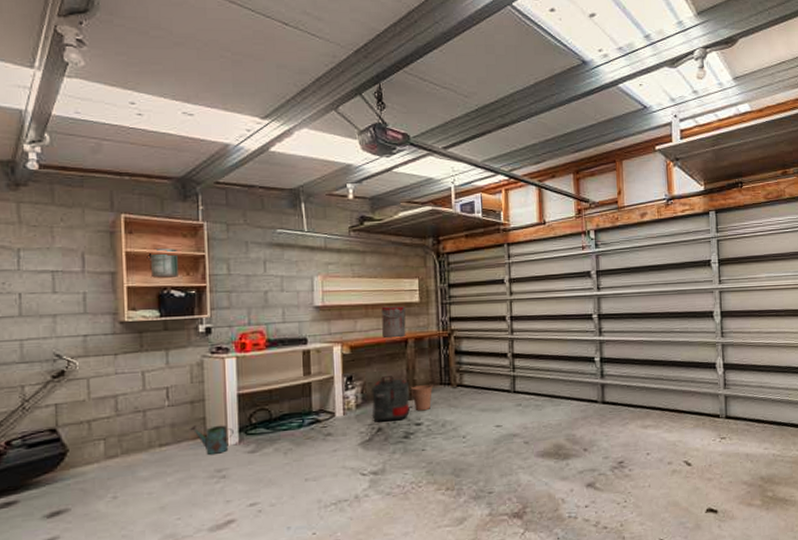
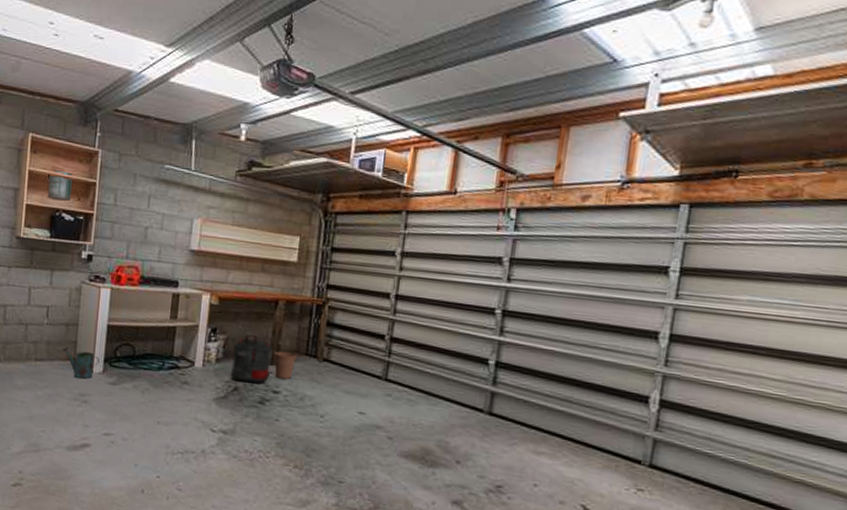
paint can: present [381,305,406,339] -> none [253,261,282,298]

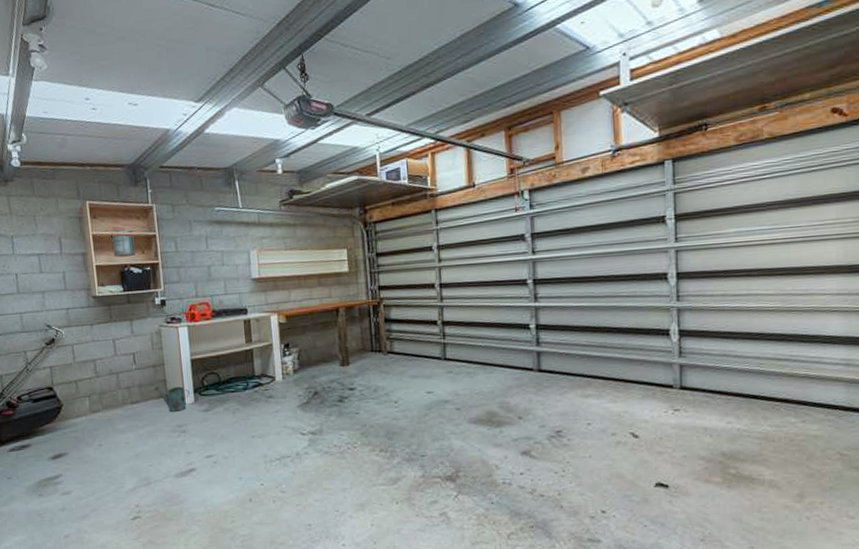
toolbox: present [231,334,273,385] -> none [307,343,344,387]
bucket: present [273,351,298,380] -> none [343,351,365,377]

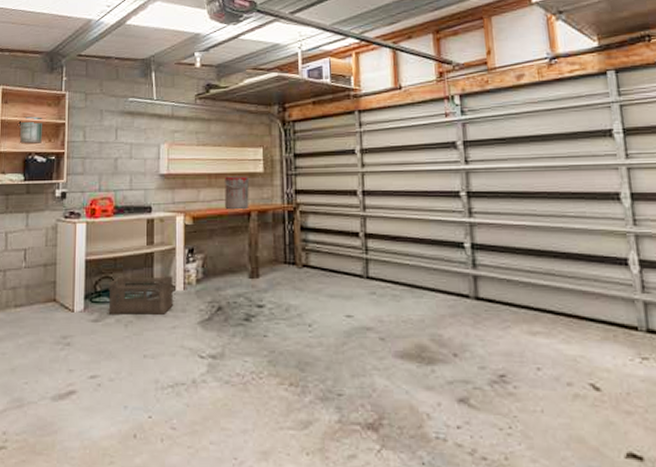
watering can: present [153,386,190,413] -> none [41,289,80,321]
plastic crate: none [214,367,275,405] -> present [108,275,174,316]
paint can: none [313,275,337,308] -> present [225,176,250,210]

